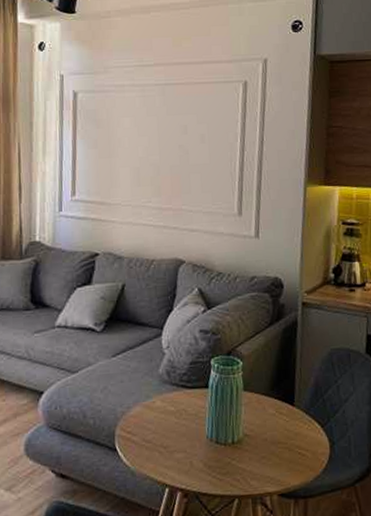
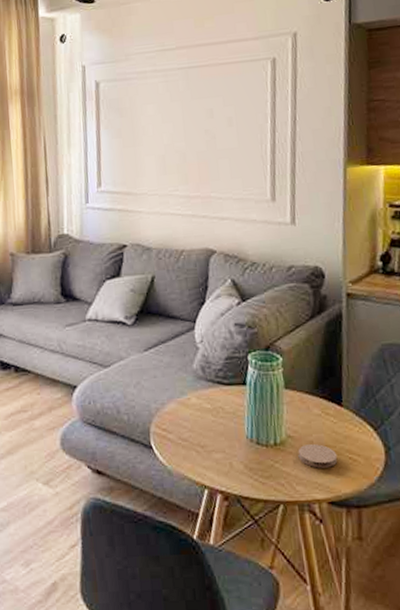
coaster: none [253,441,288,464] -> present [297,444,338,468]

